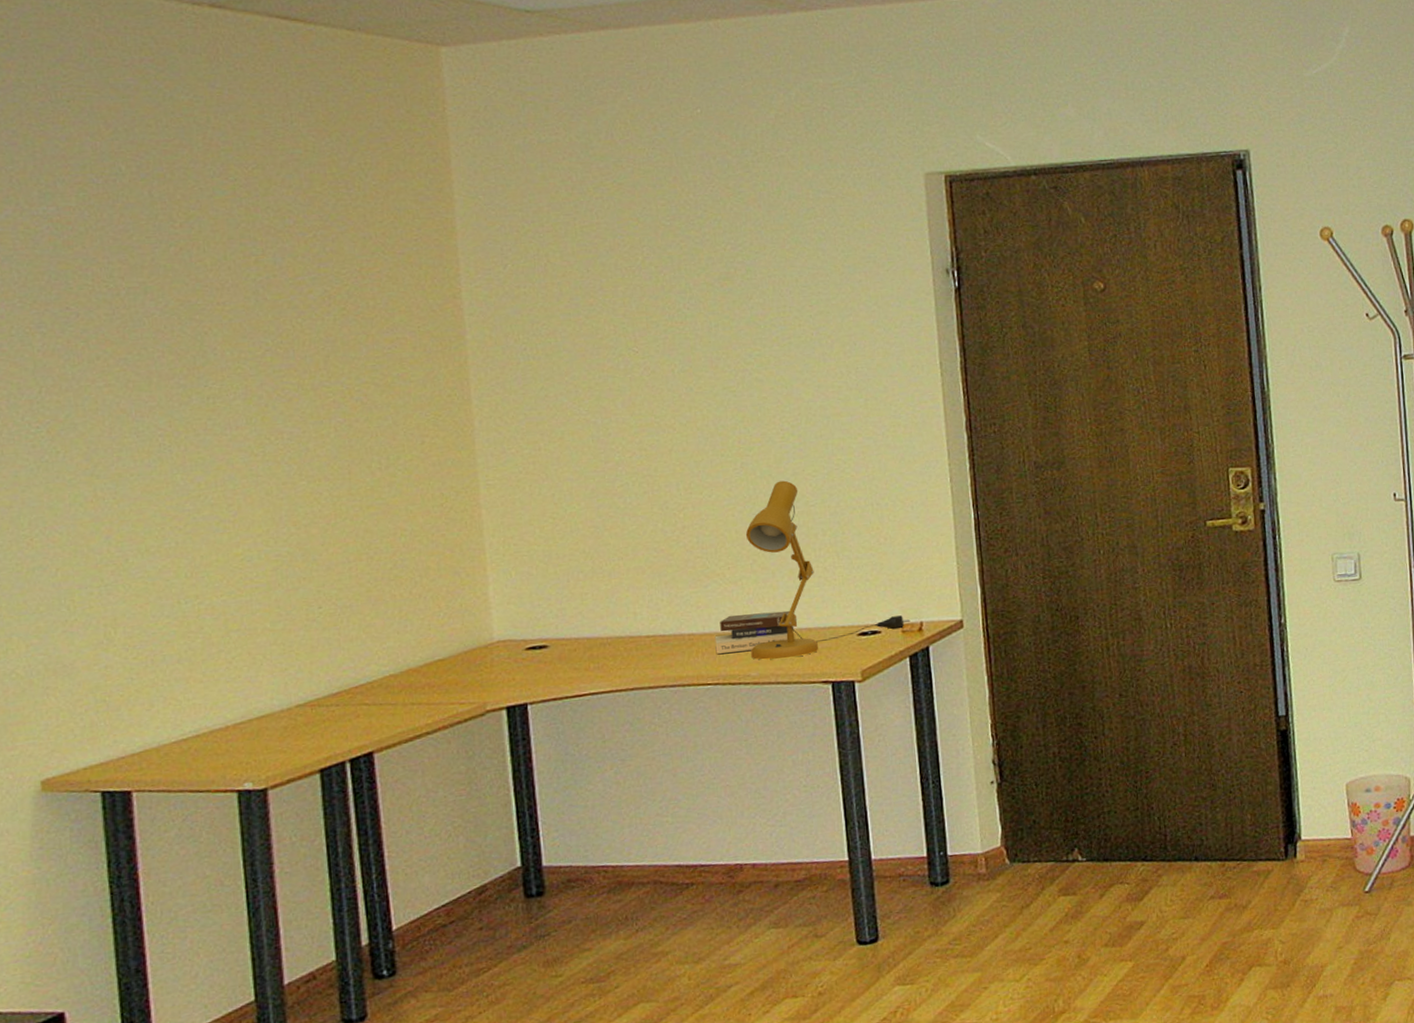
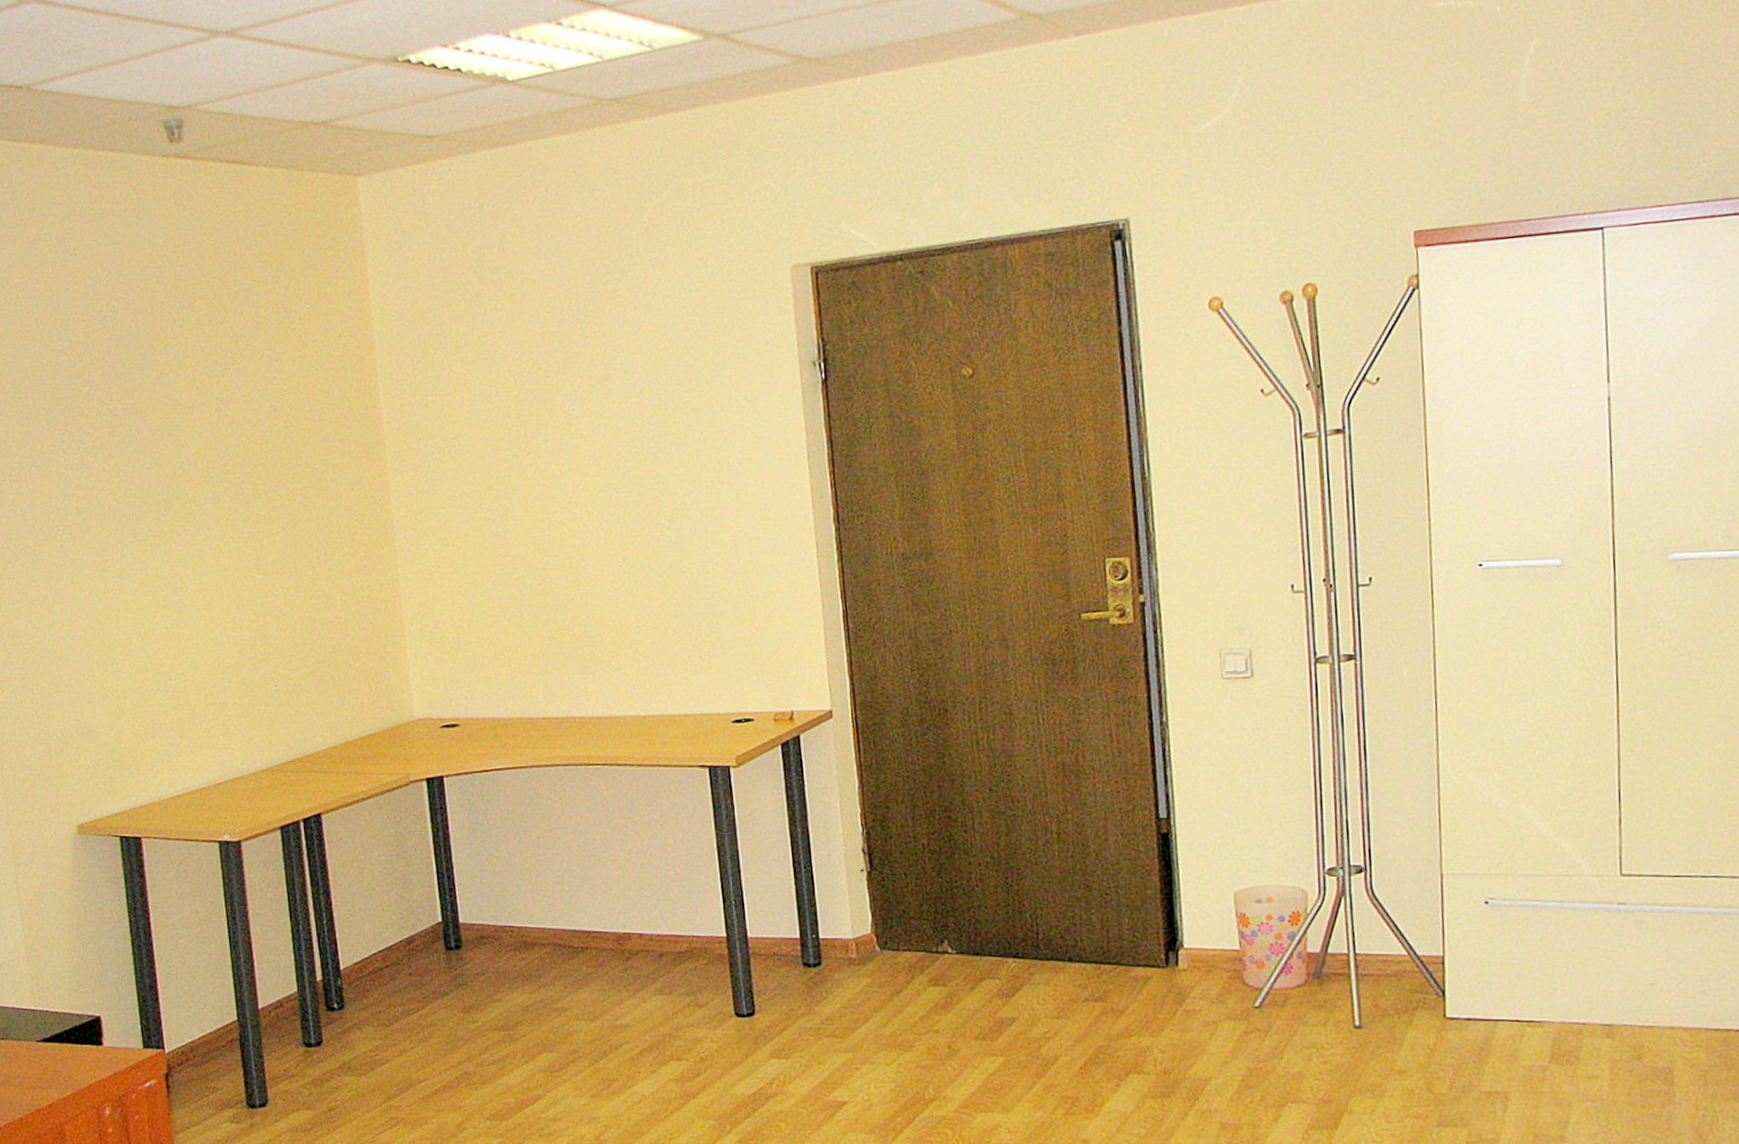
books: present [714,610,789,654] -> none [602,697,669,736]
desk lamp: present [745,480,911,660] -> none [628,573,782,743]

